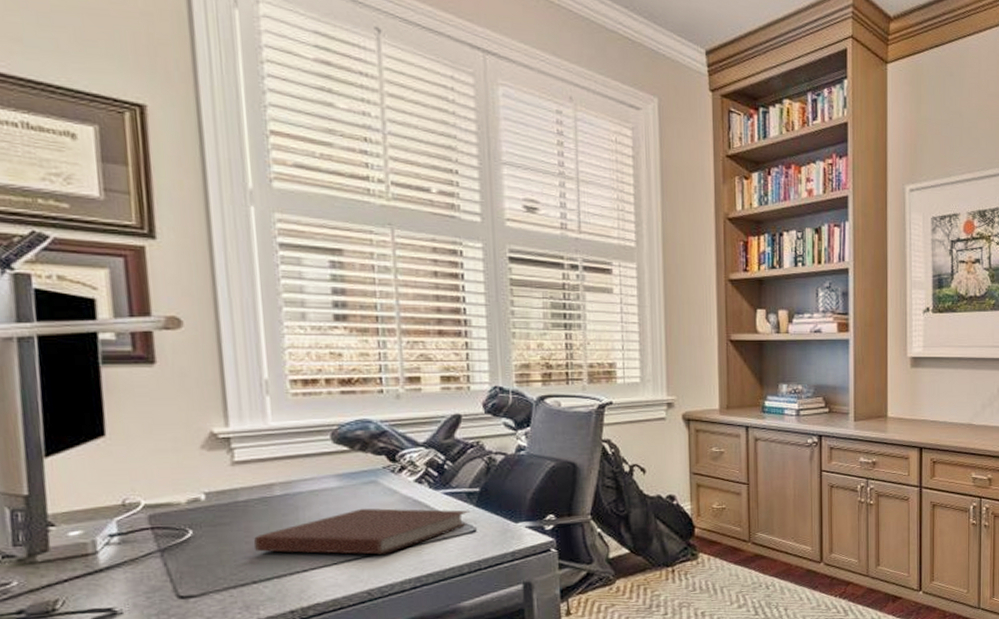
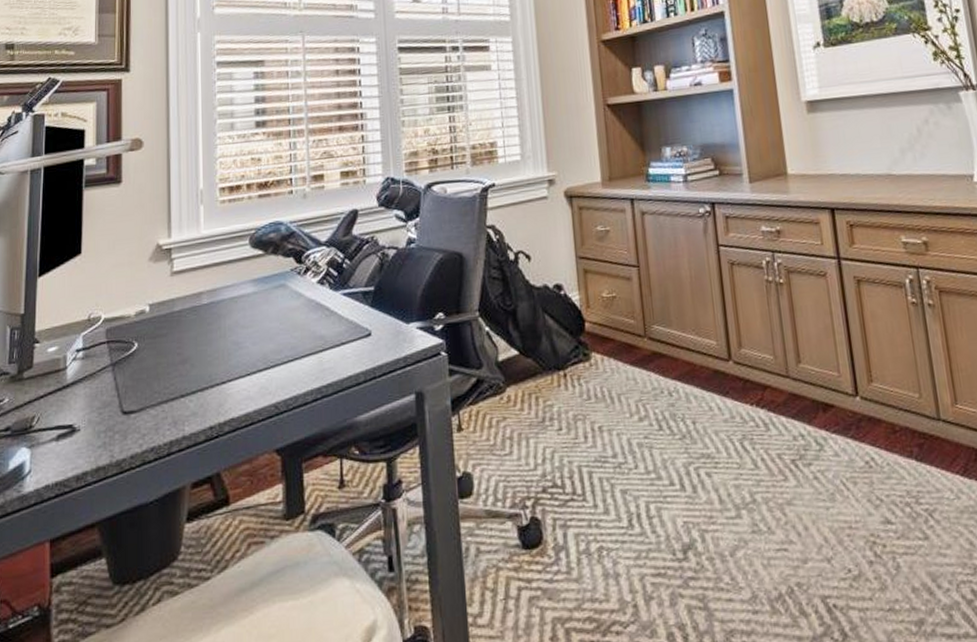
notebook: present [253,508,470,555] -> none [183,311,365,364]

